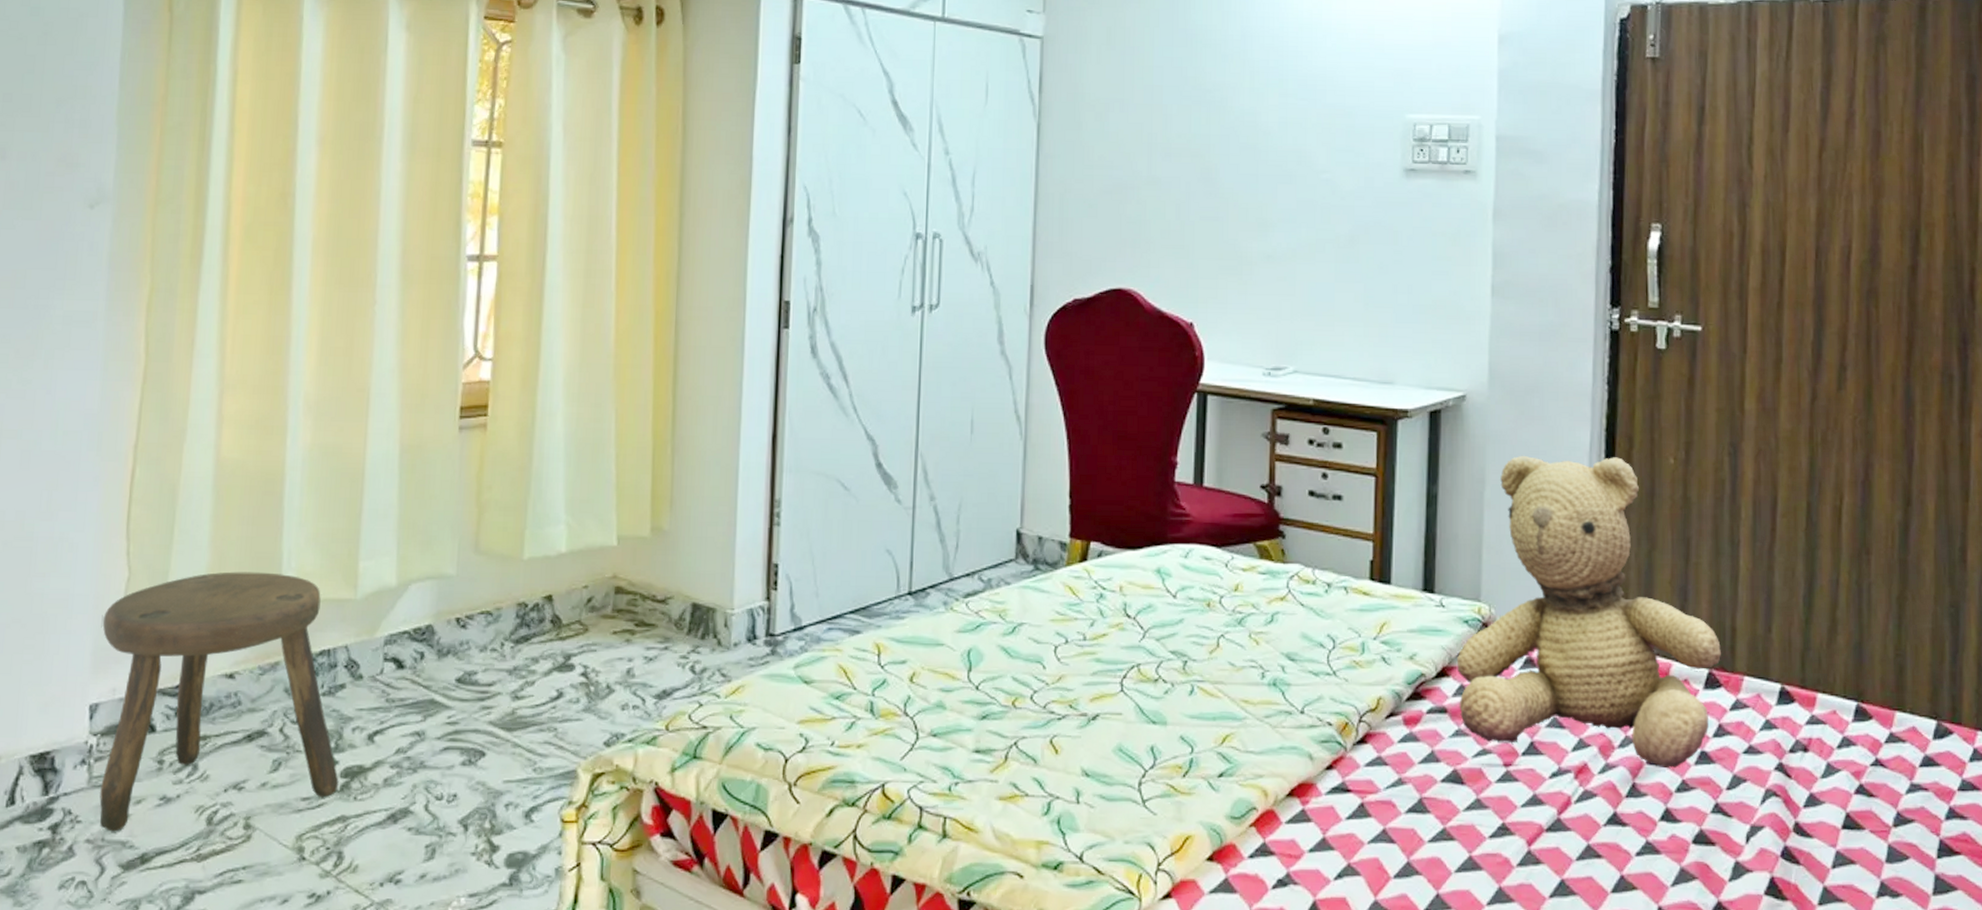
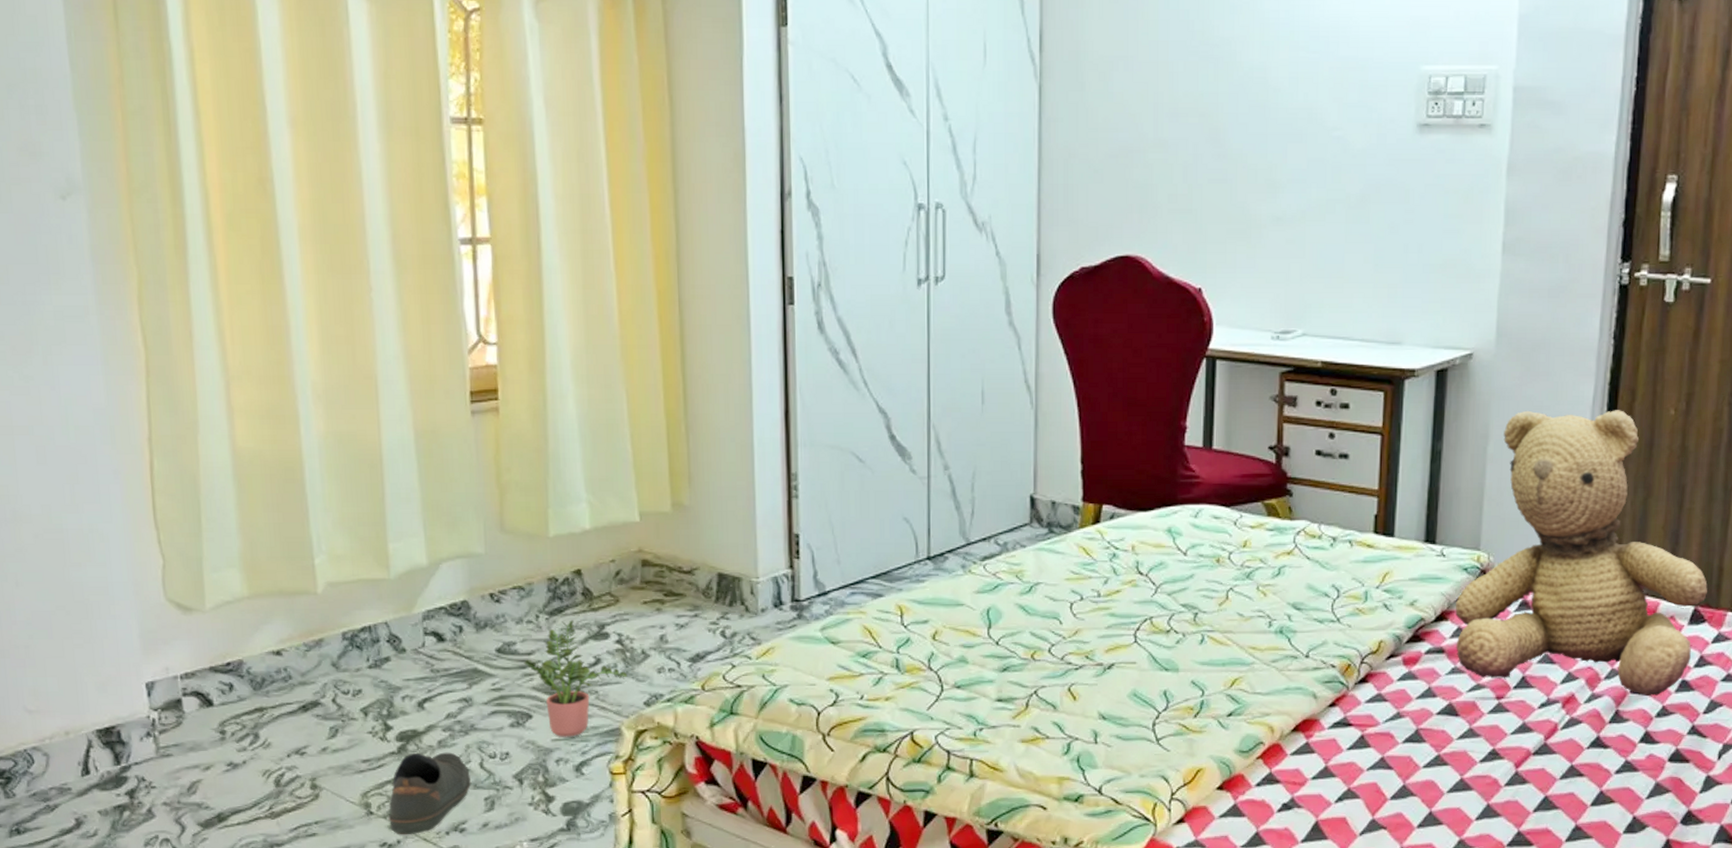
stool: present [99,572,339,832] -> none [145,556,396,795]
shoe: none [320,791,413,886] -> present [388,752,471,835]
potted plant: none [483,649,590,779] -> present [523,620,628,737]

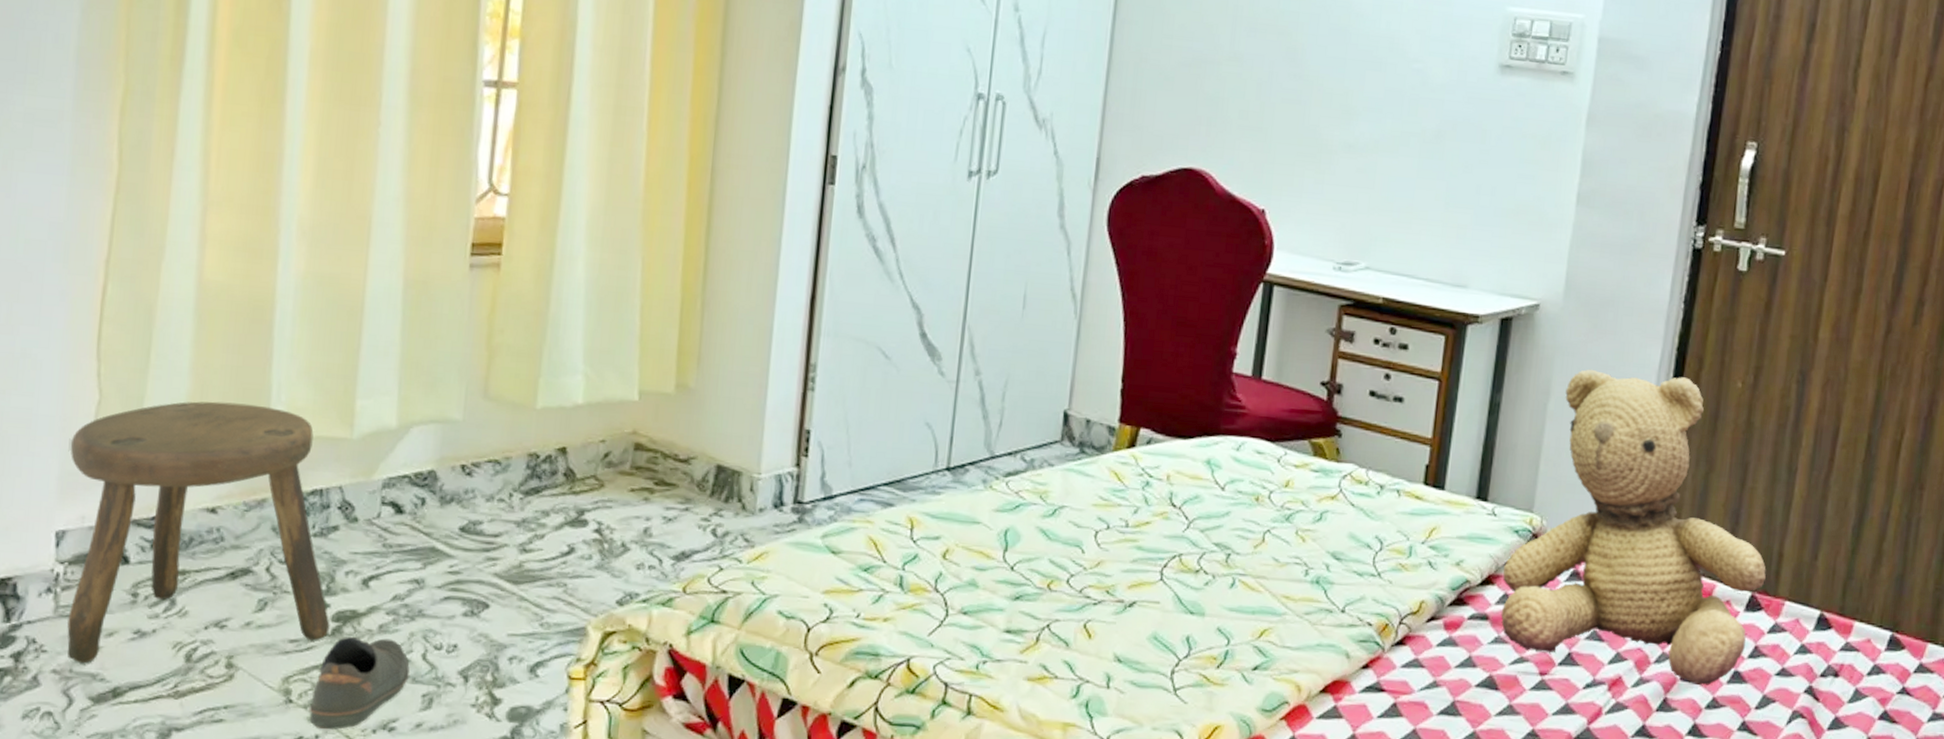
stool: none [145,556,396,795] -> present [67,401,330,664]
potted plant: present [523,620,628,737] -> none [488,502,603,633]

